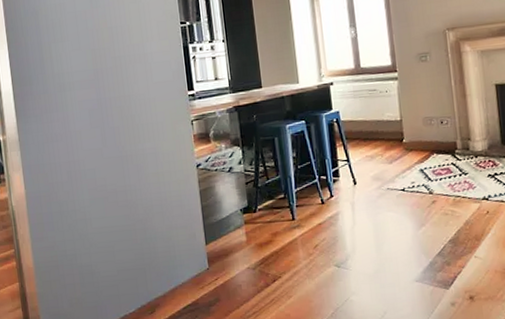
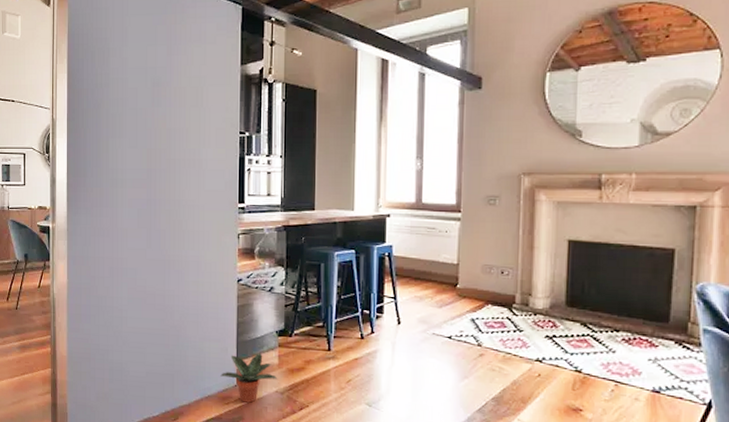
potted plant: none [191,233,248,284] -> present [220,353,278,403]

